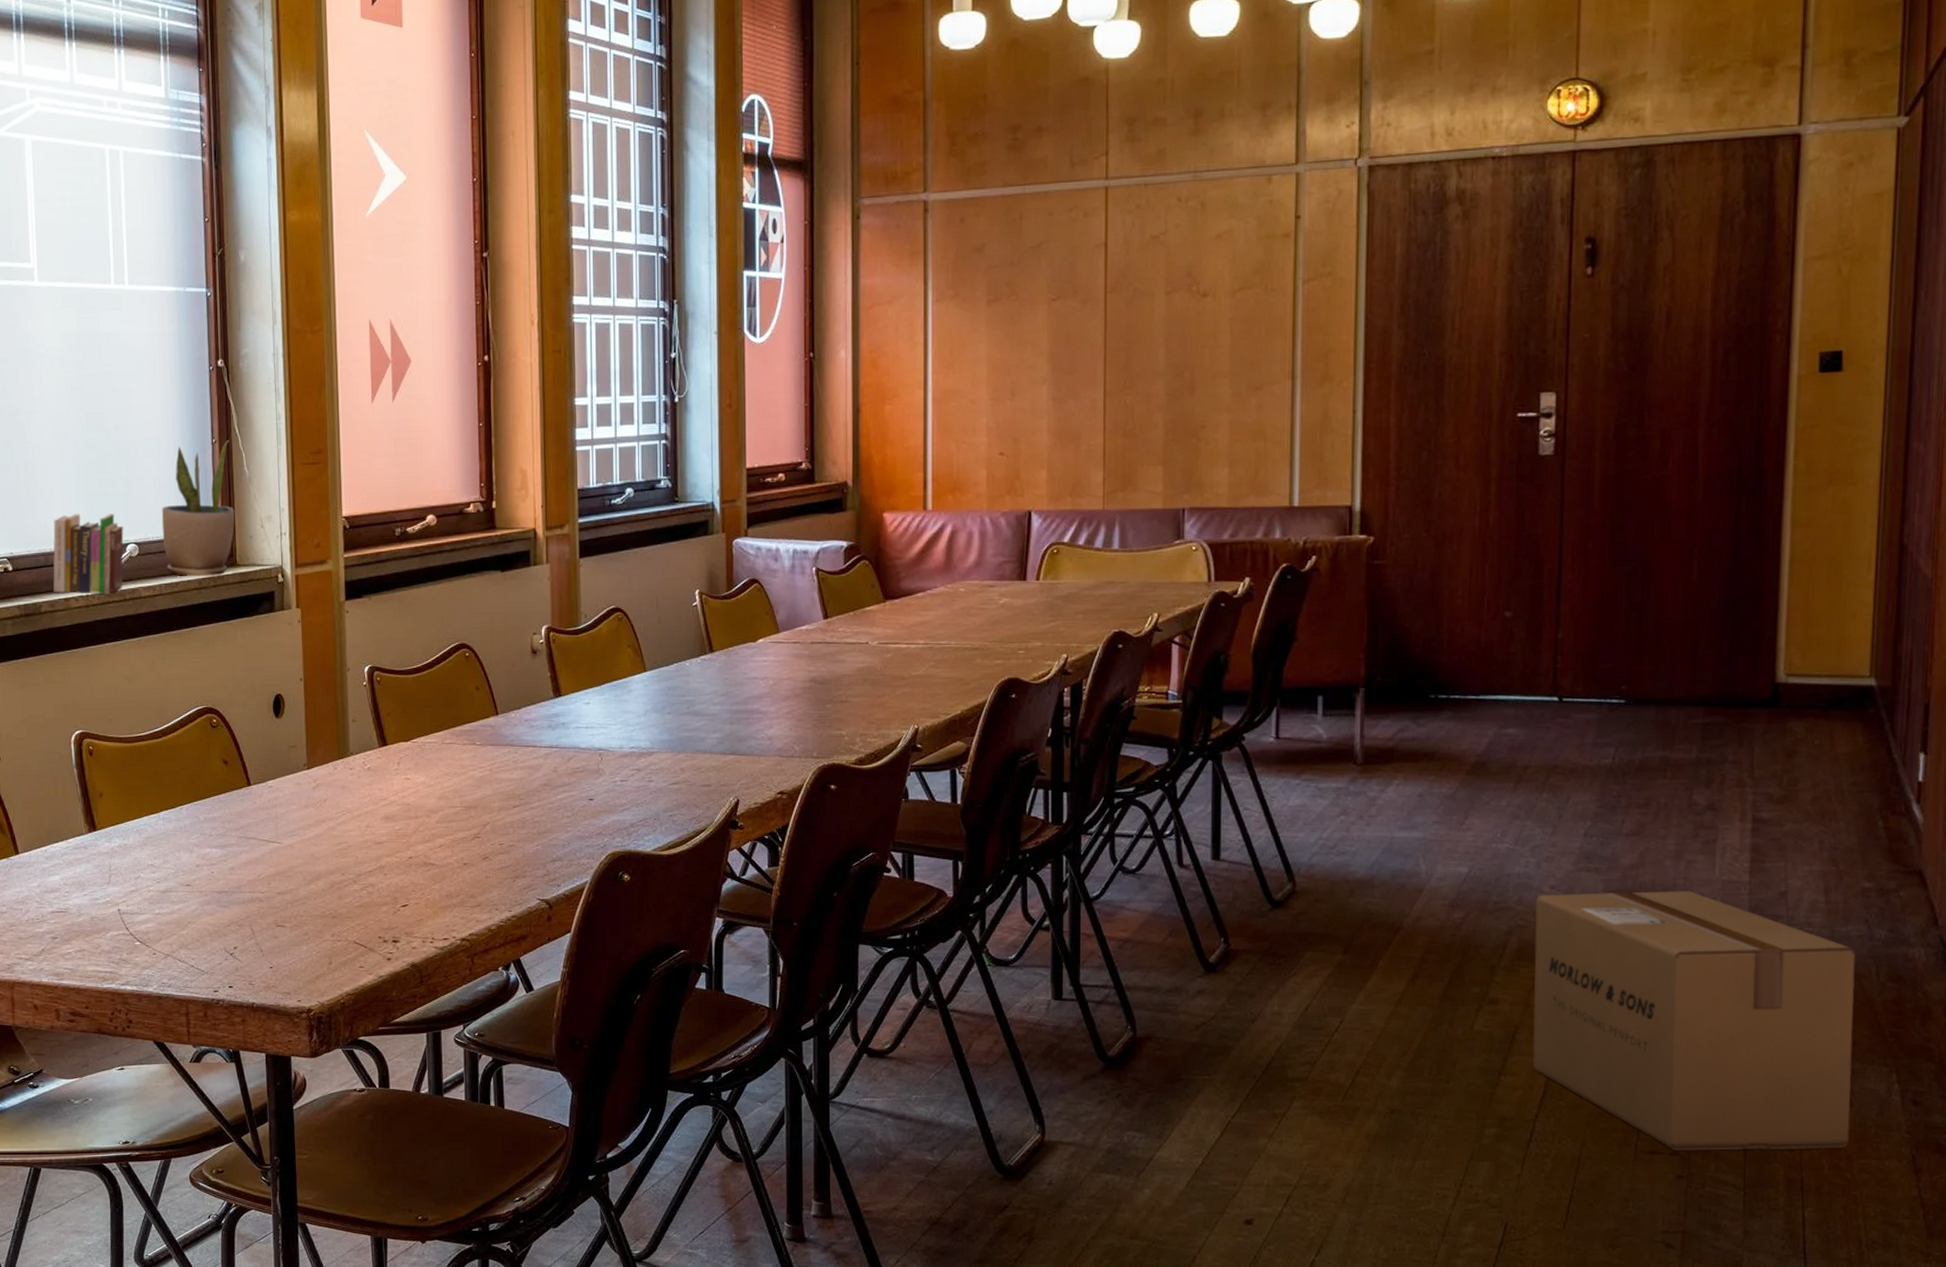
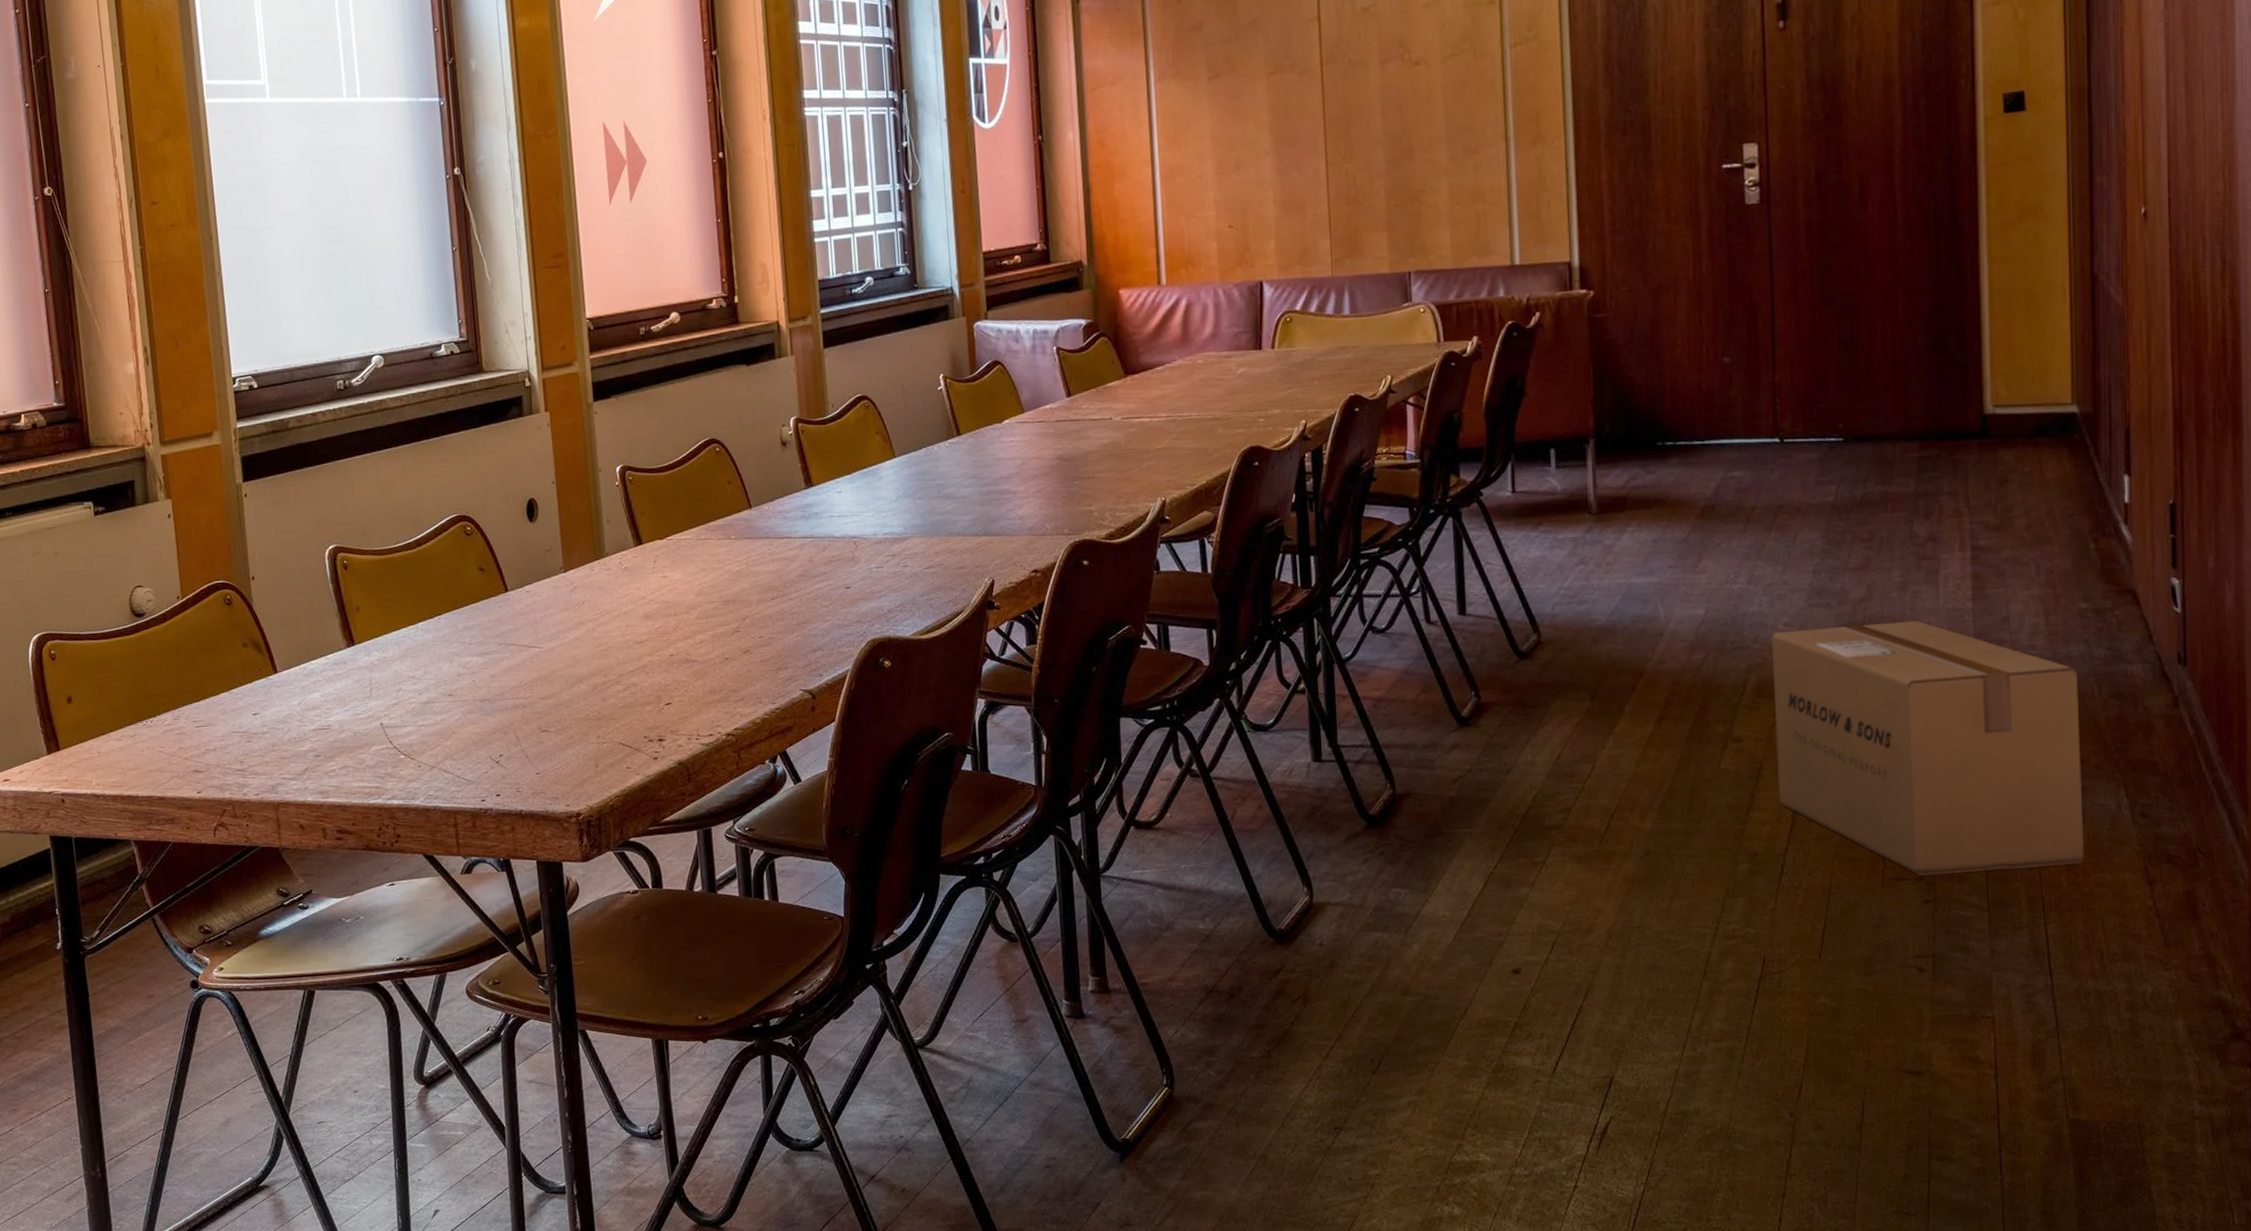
books: present [53,514,124,595] -> none [297,326,370,408]
potted plant: present [161,439,235,577] -> none [404,246,479,385]

